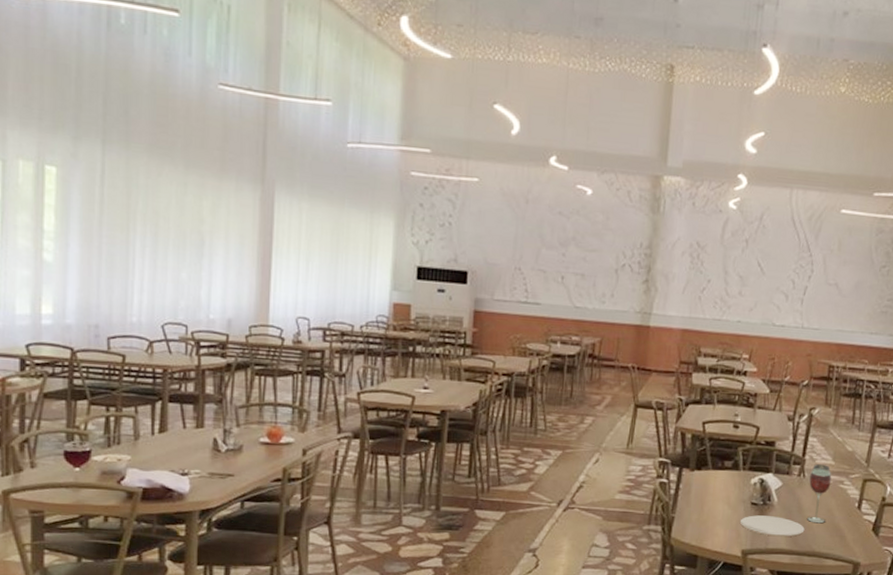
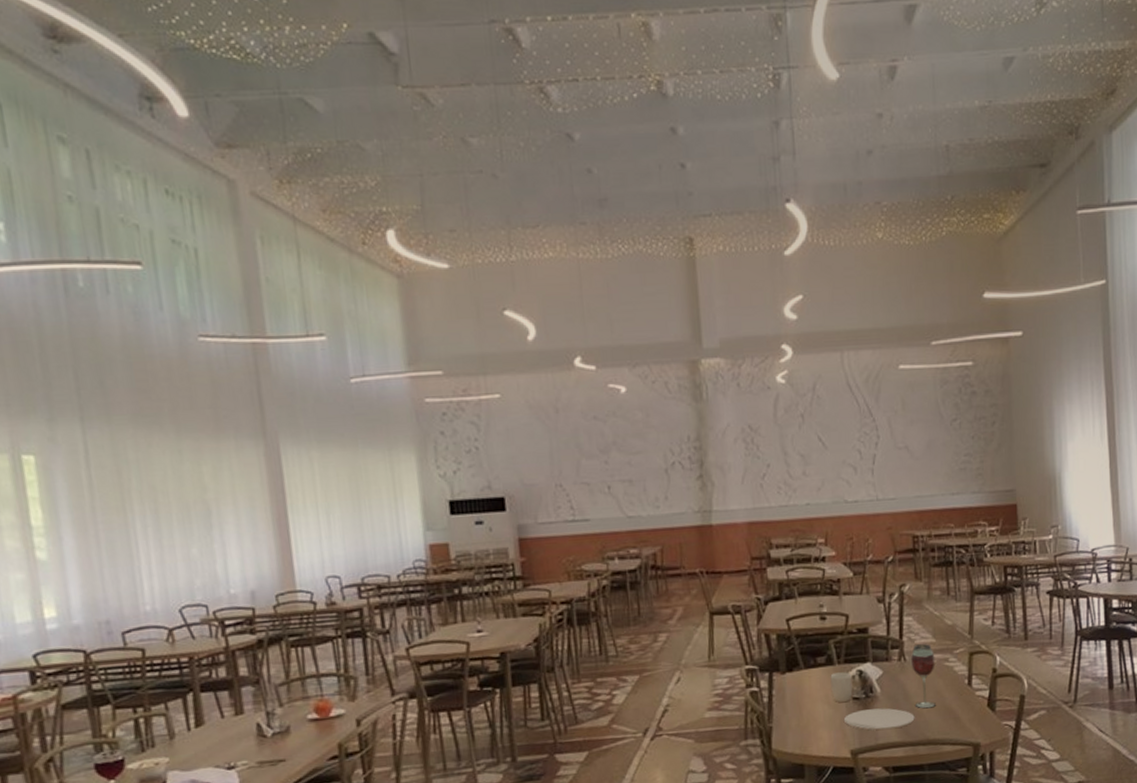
cup: none [732,477,754,506] -> present [830,672,853,703]

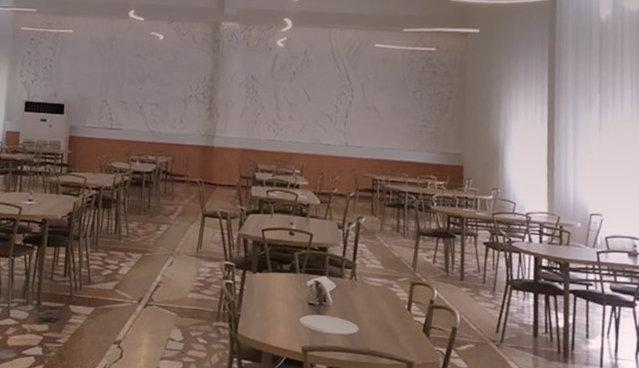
cup: present [830,672,853,703] -> none [291,280,310,306]
wineglass: present [911,644,936,709] -> none [361,268,382,324]

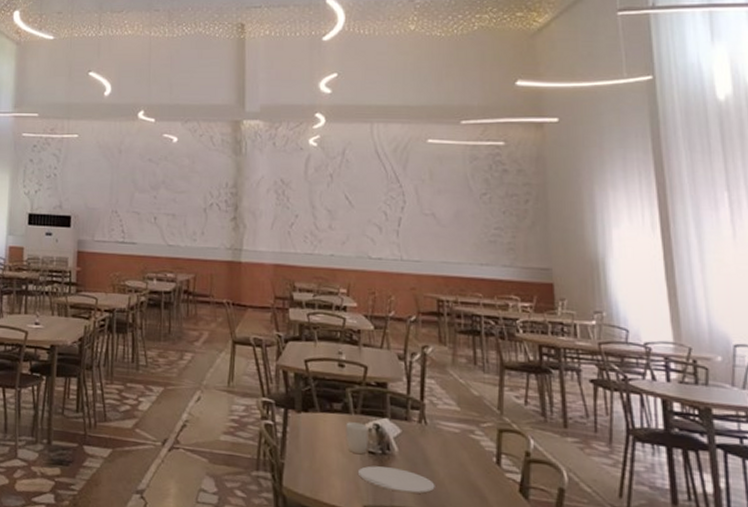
cup: none [291,280,310,306] -> present [346,422,368,455]

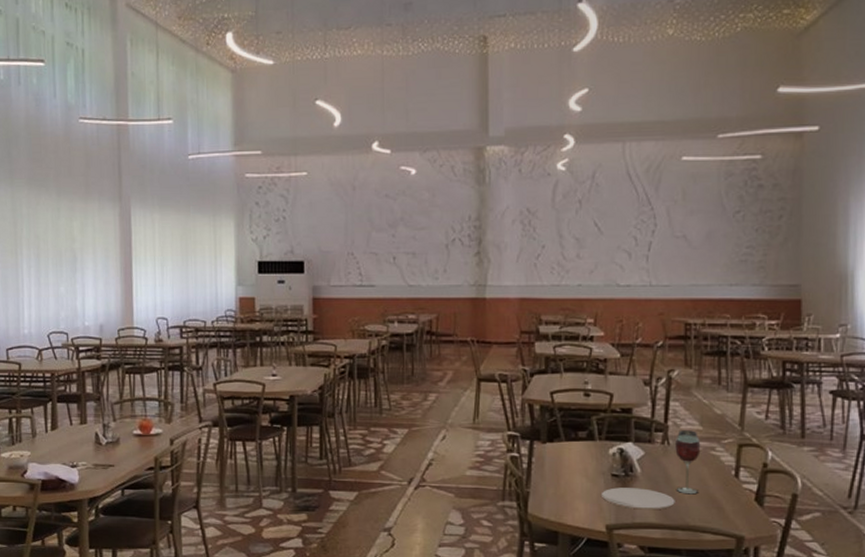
cup: present [346,422,368,455] -> none [590,448,612,478]
wineglass: none [433,409,459,480] -> present [675,430,701,495]

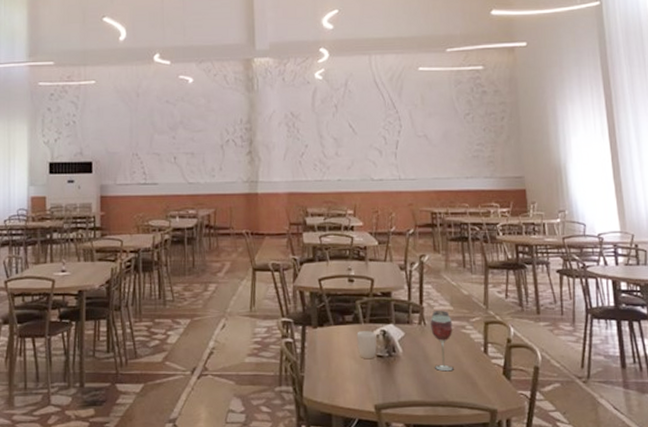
cup: none [590,448,612,478] -> present [357,331,377,360]
plate: present [601,487,675,510] -> none [368,367,434,389]

